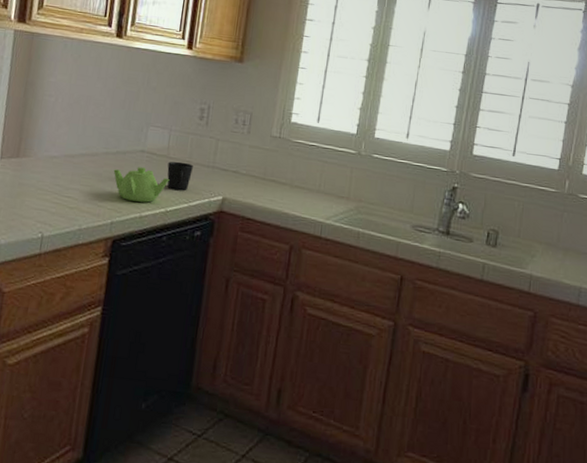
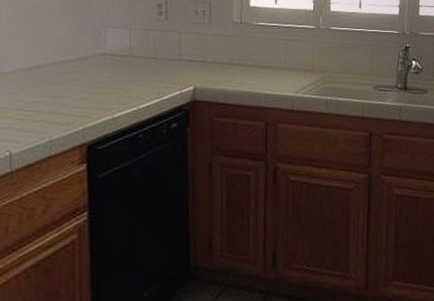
teapot: present [113,167,170,203] -> none [76,70,137,105]
cup: present [167,161,193,191] -> none [133,59,159,88]

